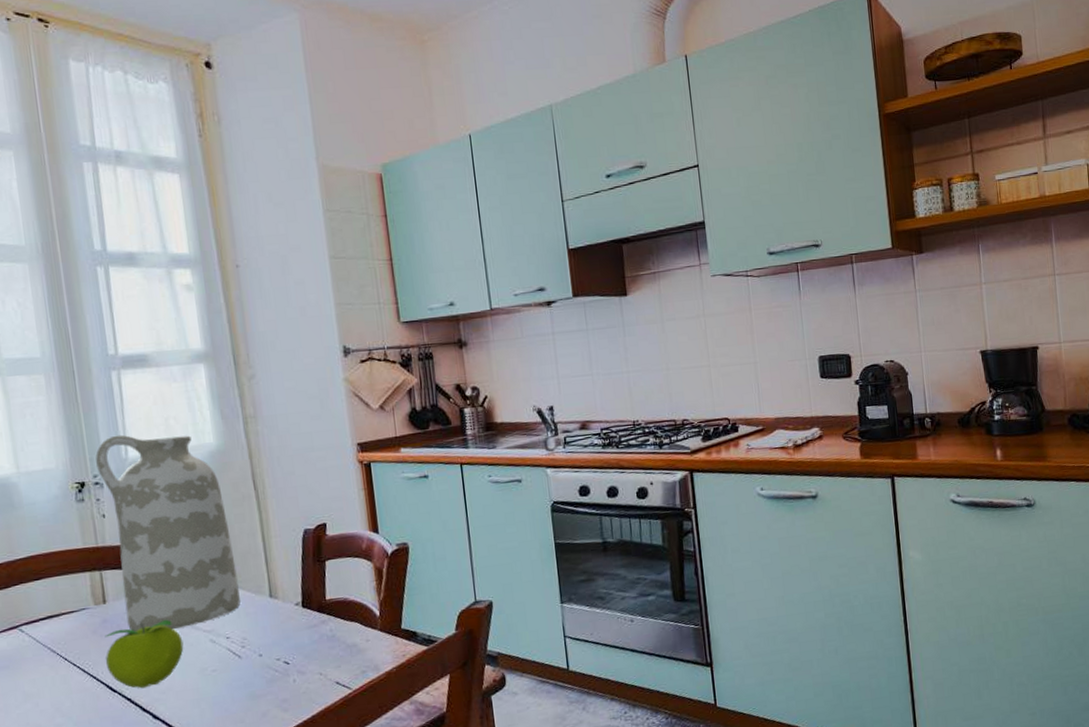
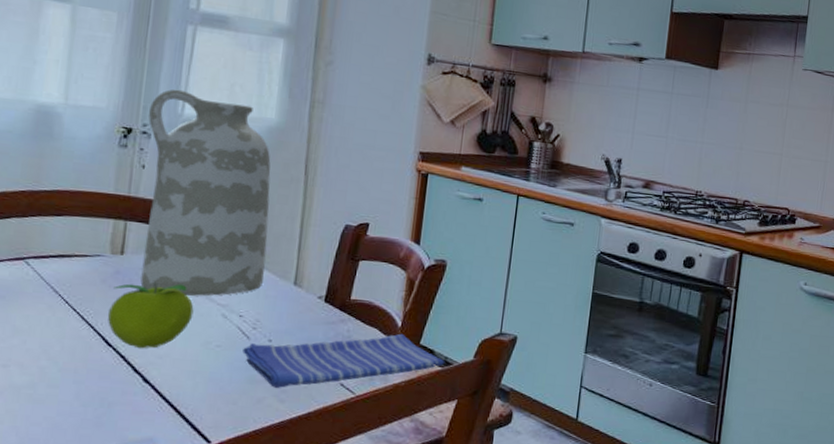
dish towel: none [237,622,430,699] -> present [243,333,445,388]

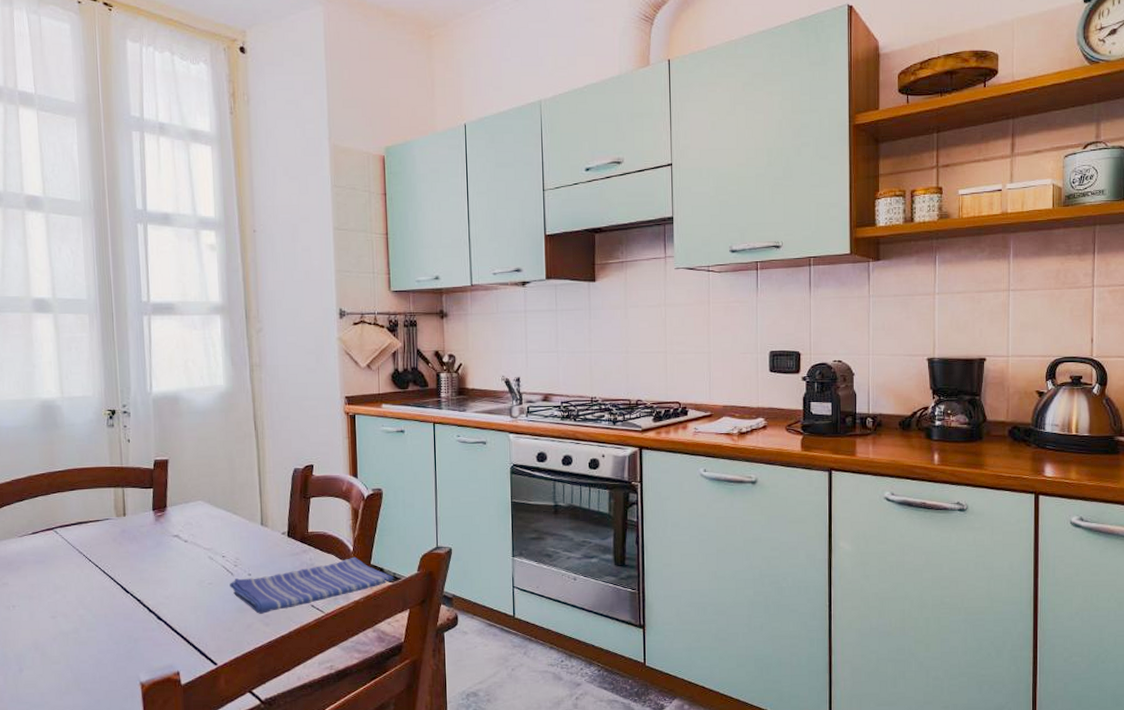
fruit: present [108,281,194,349] -> none [122,535,187,593]
vase: present [140,88,271,296] -> none [126,372,236,544]

